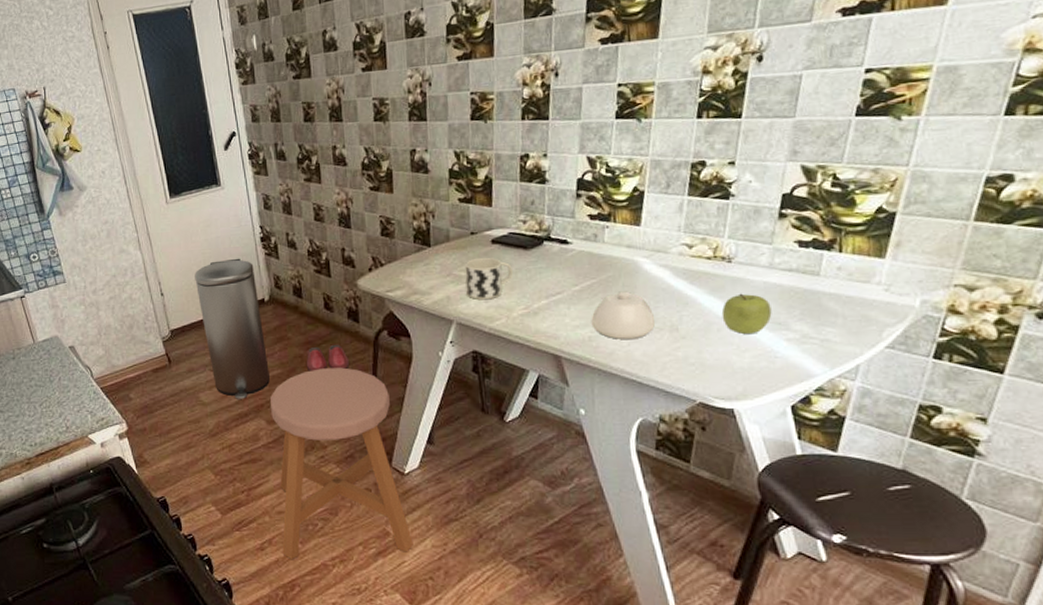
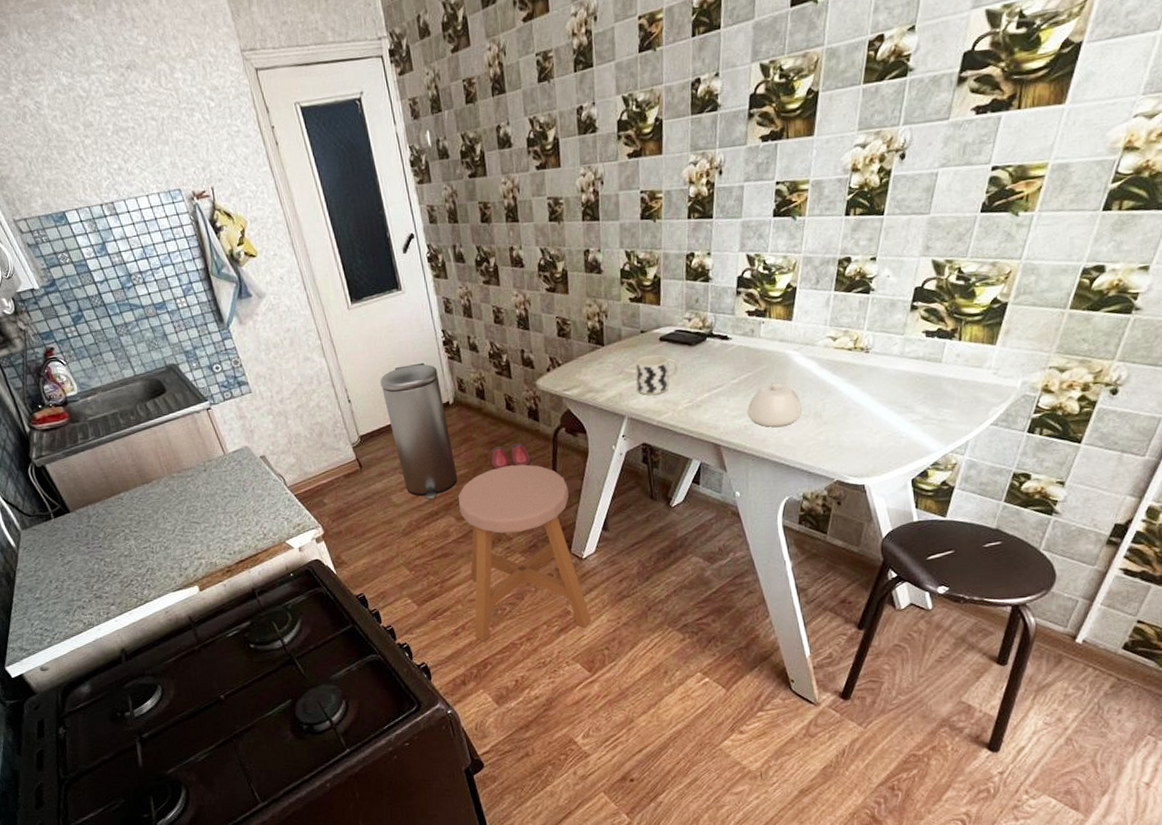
fruit: present [721,293,772,335] -> none [858,381,900,418]

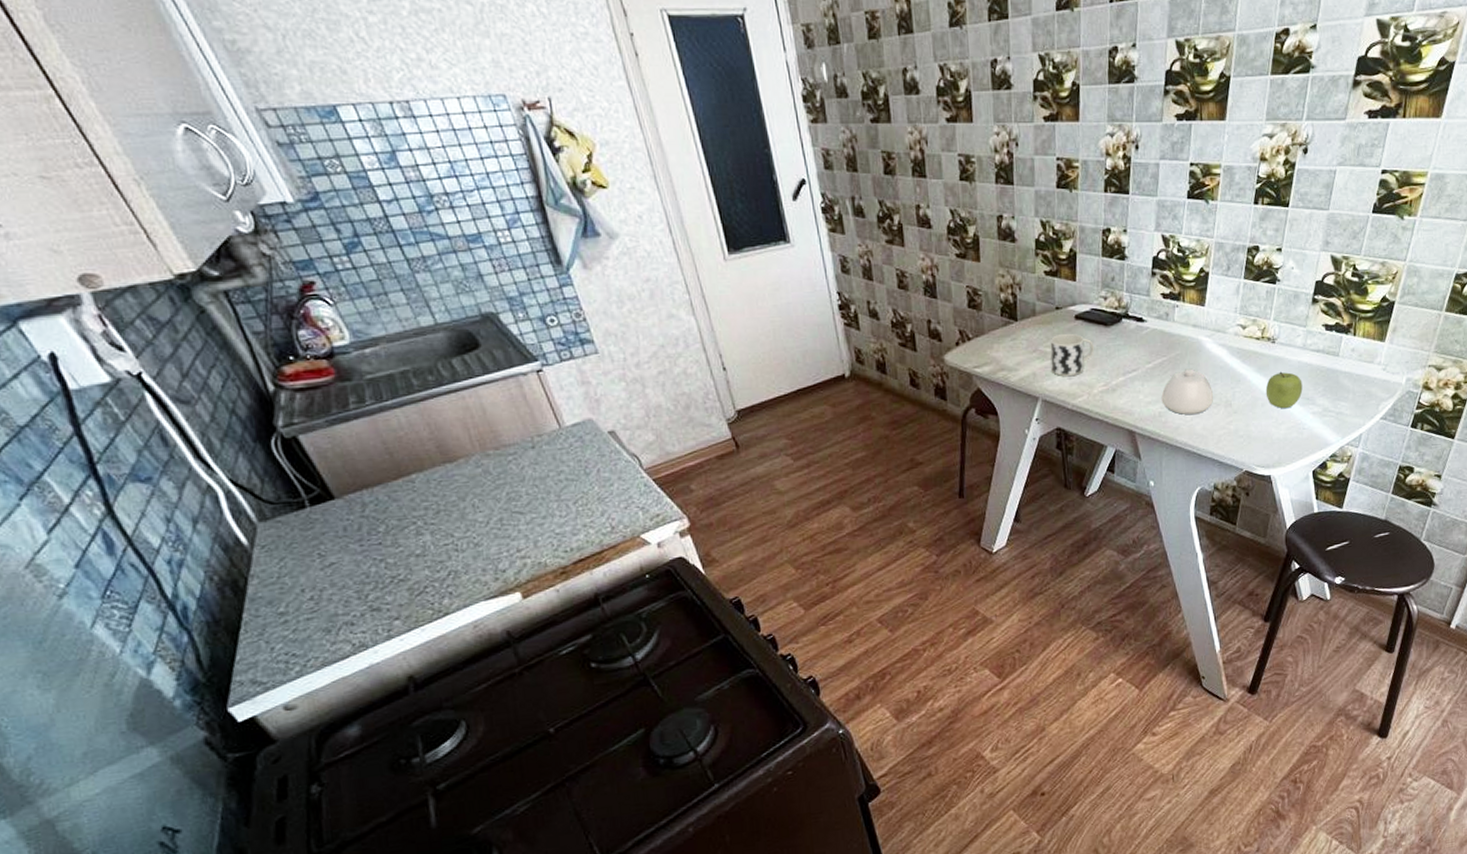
pedal bin: present [380,362,457,499] -> none [763,328,853,486]
stool: present [458,464,591,642] -> none [854,448,1001,649]
slippers: present [491,442,531,470] -> none [893,423,937,453]
fruit: none [858,381,900,418] -> present [1265,371,1303,409]

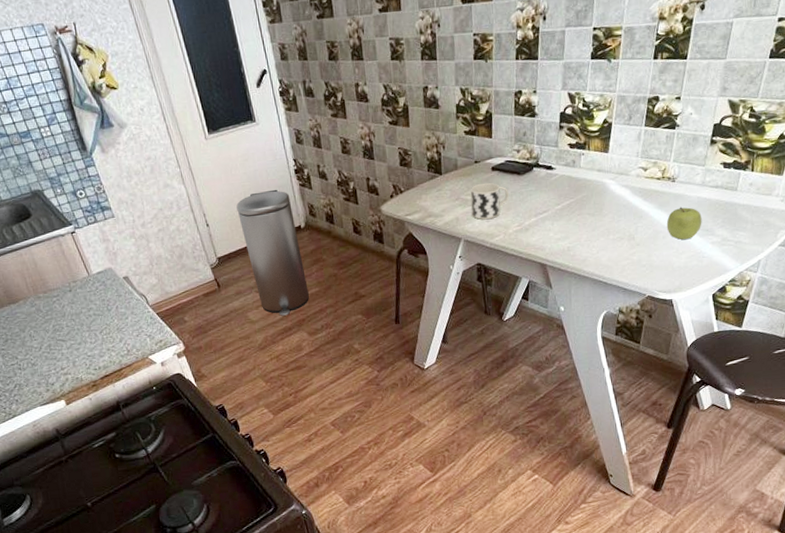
pedal bin: none [763,328,853,486] -> present [236,189,309,316]
sugar bowl: present [1161,368,1214,415] -> none [569,208,618,249]

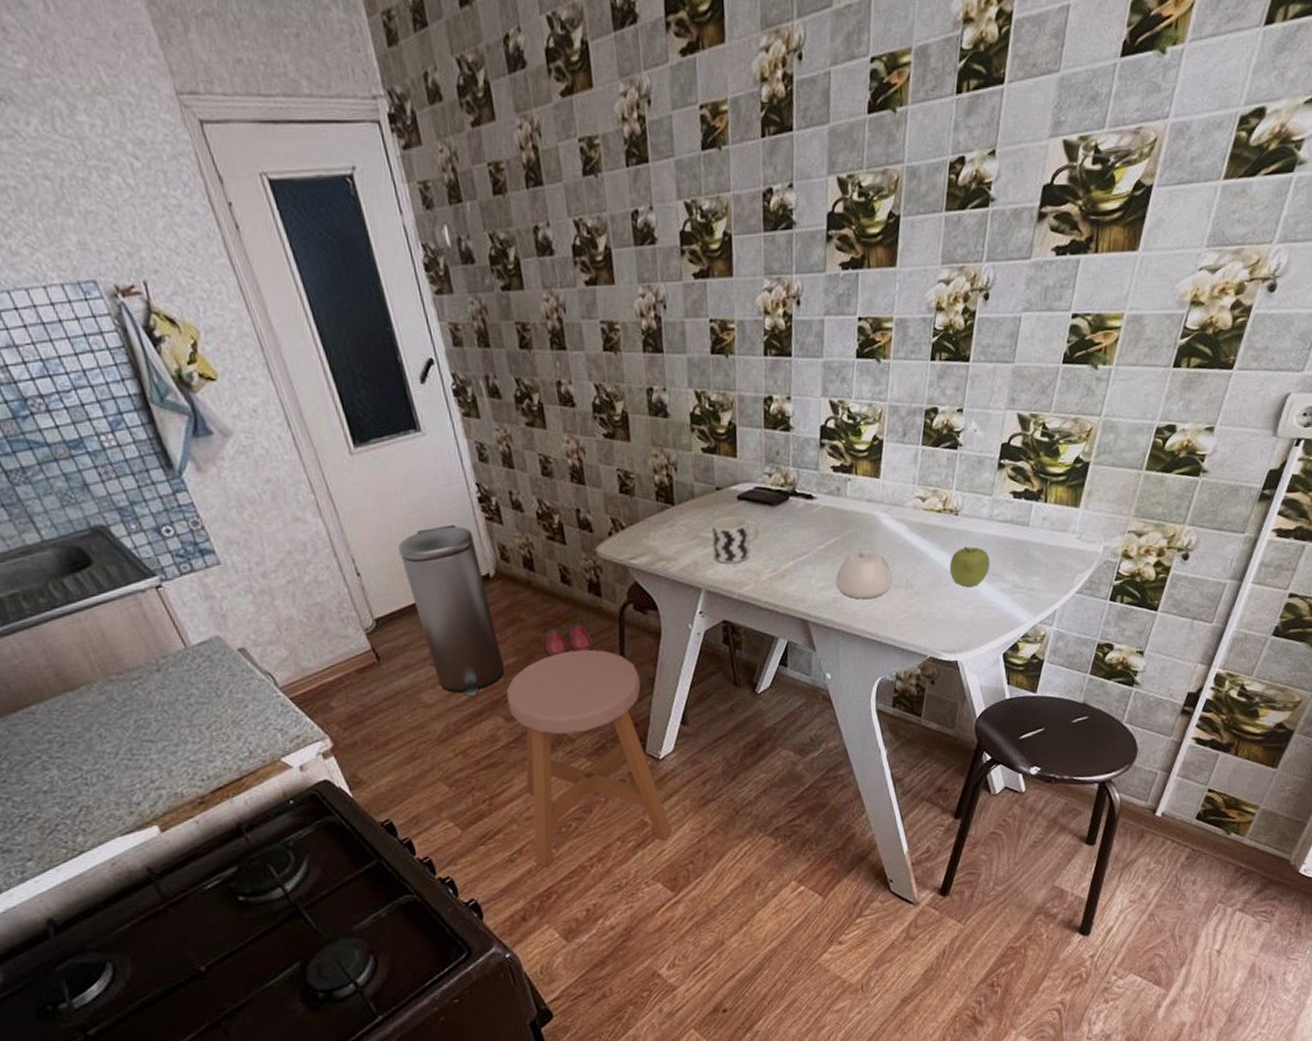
stool: none [310,283,433,447] -> present [507,649,672,868]
slippers: none [340,263,376,288] -> present [545,623,594,657]
sugar bowl: none [569,208,618,249] -> present [835,548,893,600]

